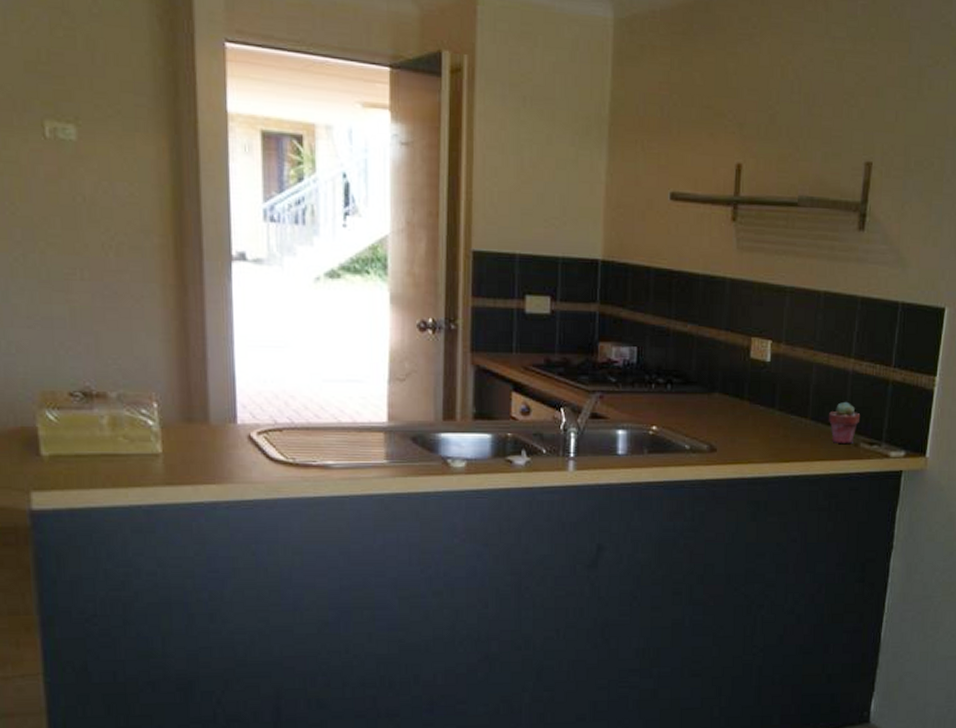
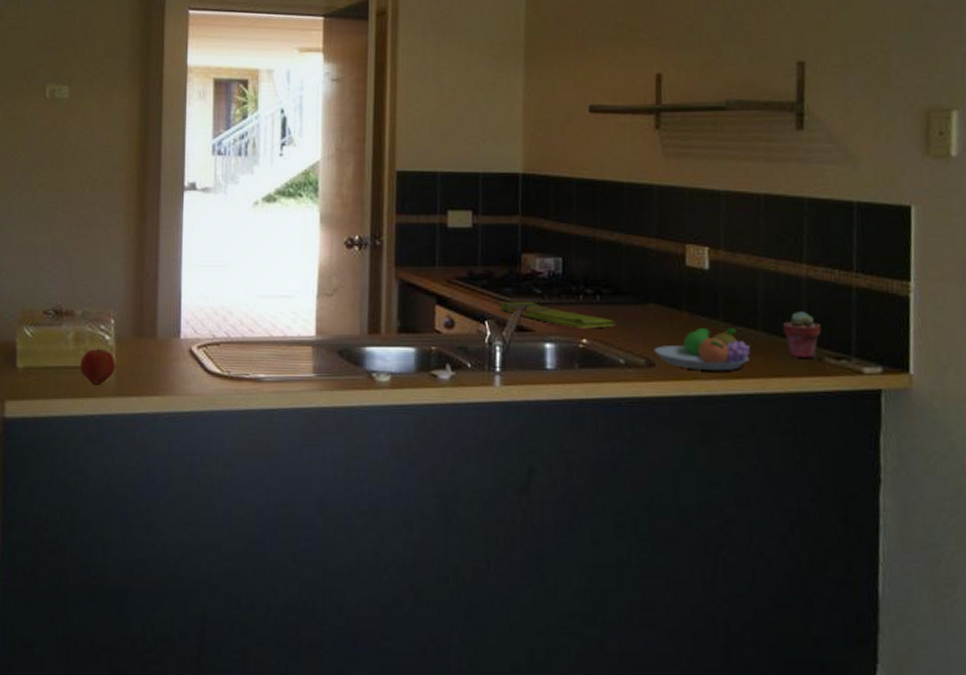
apple: none [119,433,163,472] -> present [80,347,116,384]
dish towel: none [576,389,685,416] -> present [500,301,617,329]
fruit bowl: none [716,415,800,456] -> present [653,327,751,372]

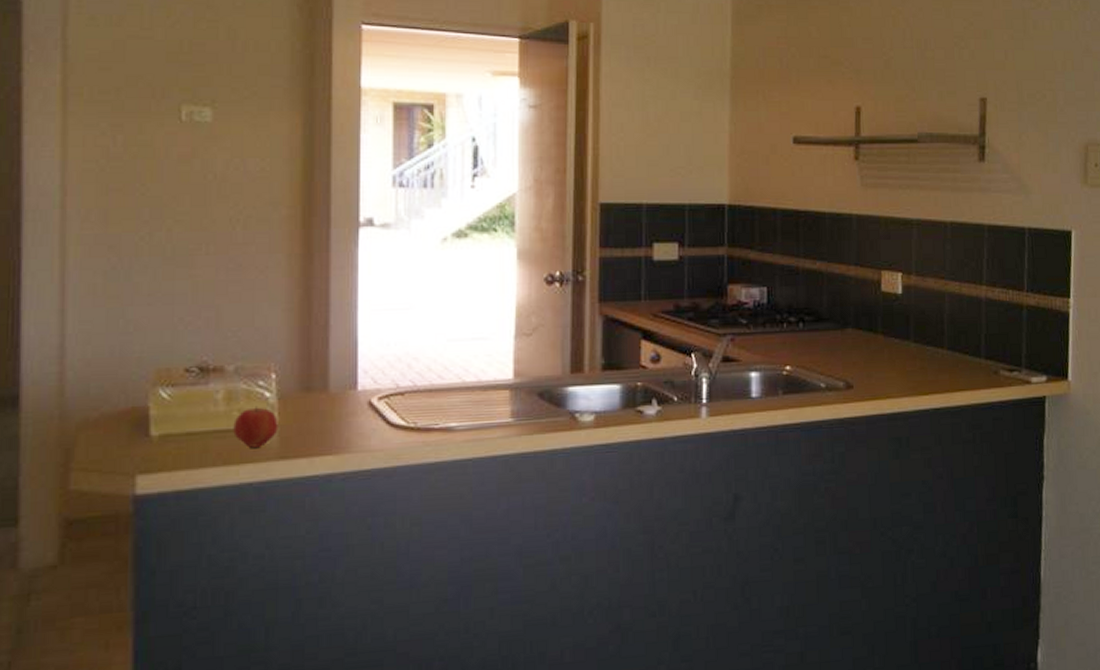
dish towel: present [500,301,617,329] -> none [706,331,818,356]
fruit bowl: present [653,327,751,372] -> none [852,347,938,390]
potted succulent: present [782,310,822,358] -> none [964,329,998,372]

